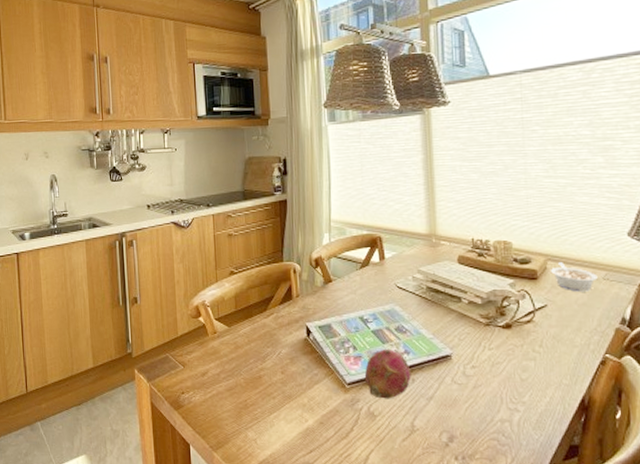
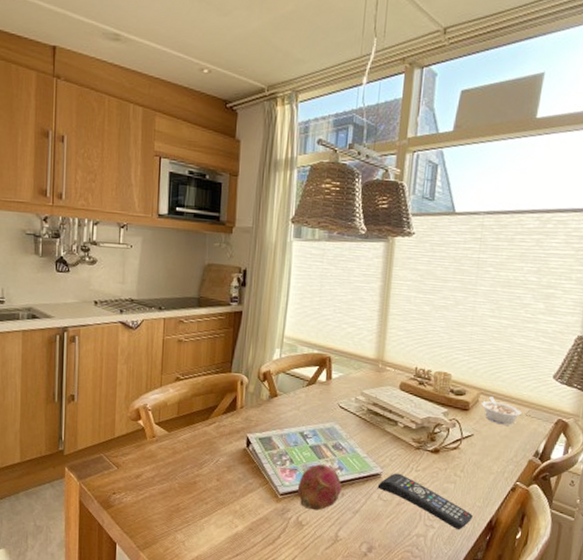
remote control: none [449,353,561,413] -> present [377,473,473,530]

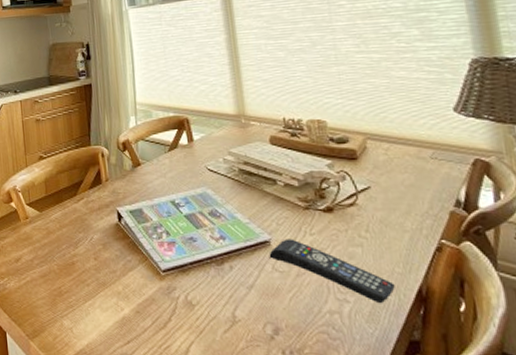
fruit: present [297,464,342,511] -> none [179,235,229,288]
legume: present [482,396,521,426] -> none [371,141,424,172]

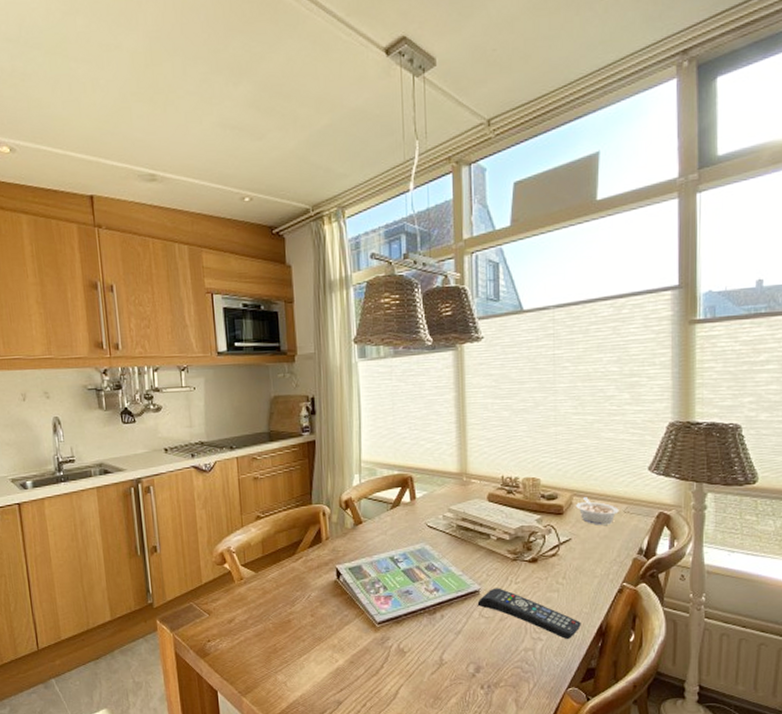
legume: none [371,141,424,172] -> present [576,497,619,525]

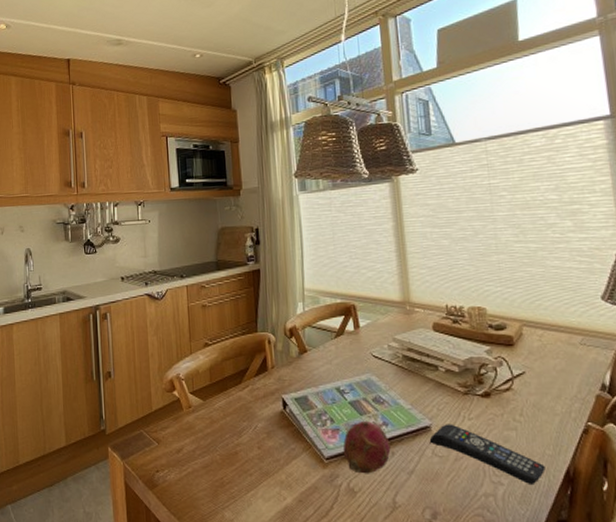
fruit: none [394,588,441,636] -> present [343,421,391,474]
legume: present [576,497,619,525] -> none [527,327,574,358]

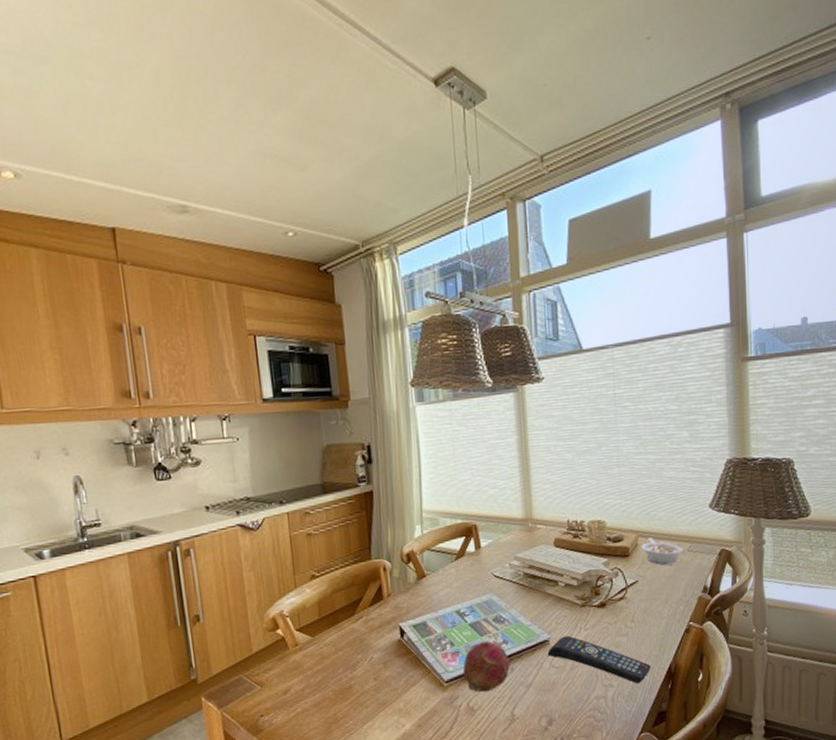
legume: none [527,327,574,358] -> present [642,537,683,565]

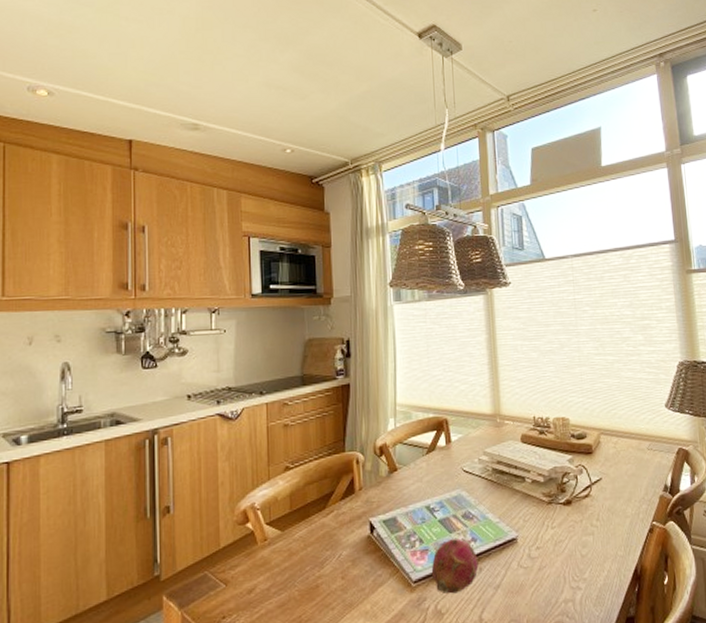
remote control: present [547,635,651,684] -> none [515,534,617,587]
legume: present [642,537,683,565] -> none [604,435,643,463]

